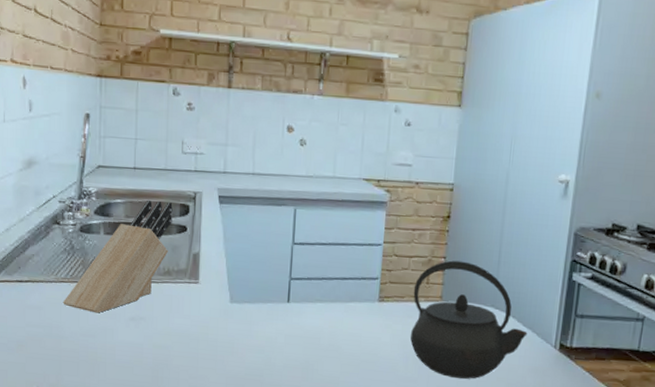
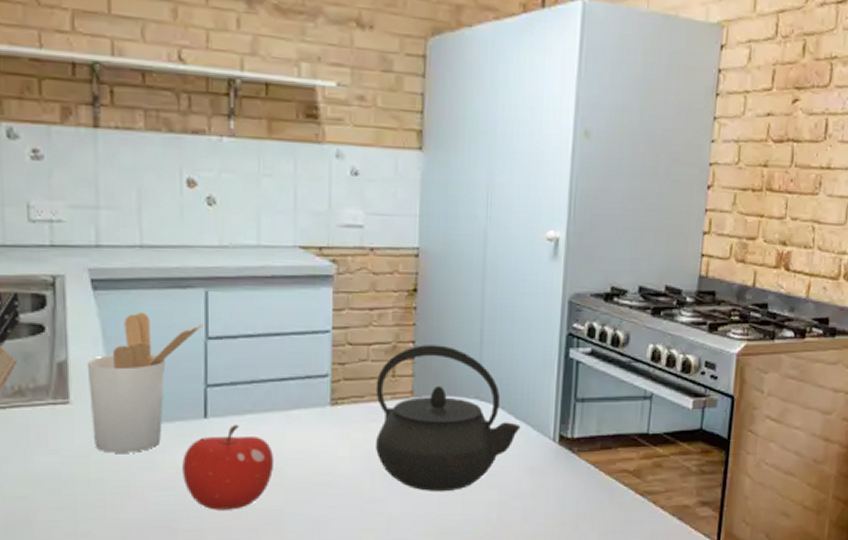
utensil holder: none [212,221,291,323] -> present [86,312,203,453]
fruit: none [270,309,335,373] -> present [182,424,275,510]

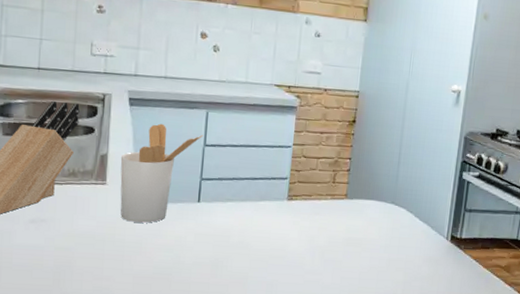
fruit: present [182,424,275,510] -> none [179,208,245,270]
kettle: present [376,345,521,491] -> none [317,161,423,270]

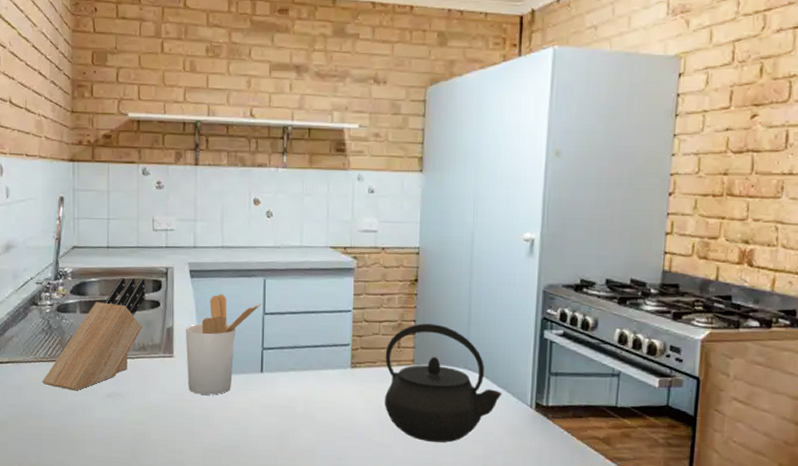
kettle: none [317,161,423,270] -> present [385,323,502,443]

